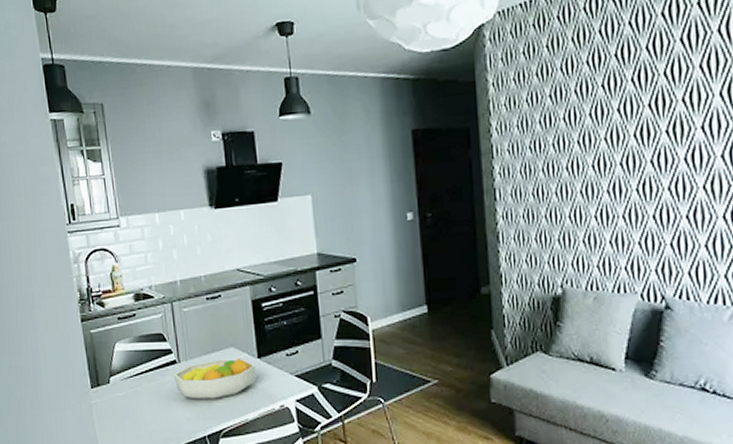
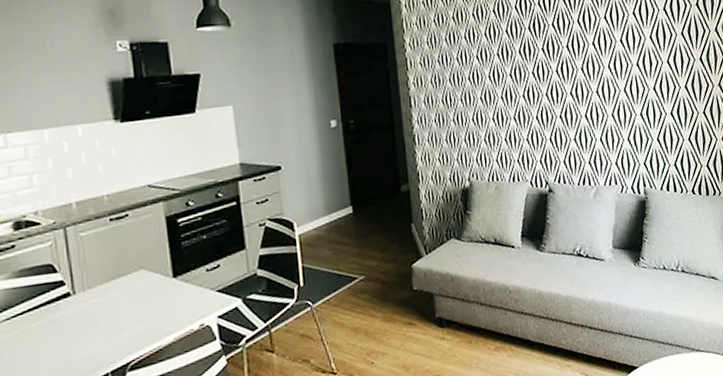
fruit bowl: present [173,357,256,399] -> none [66,279,171,334]

